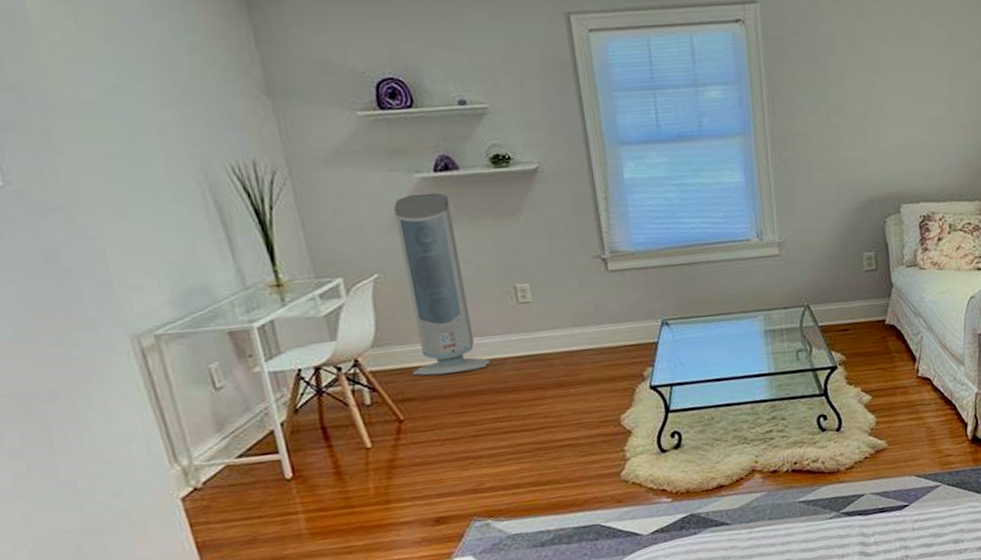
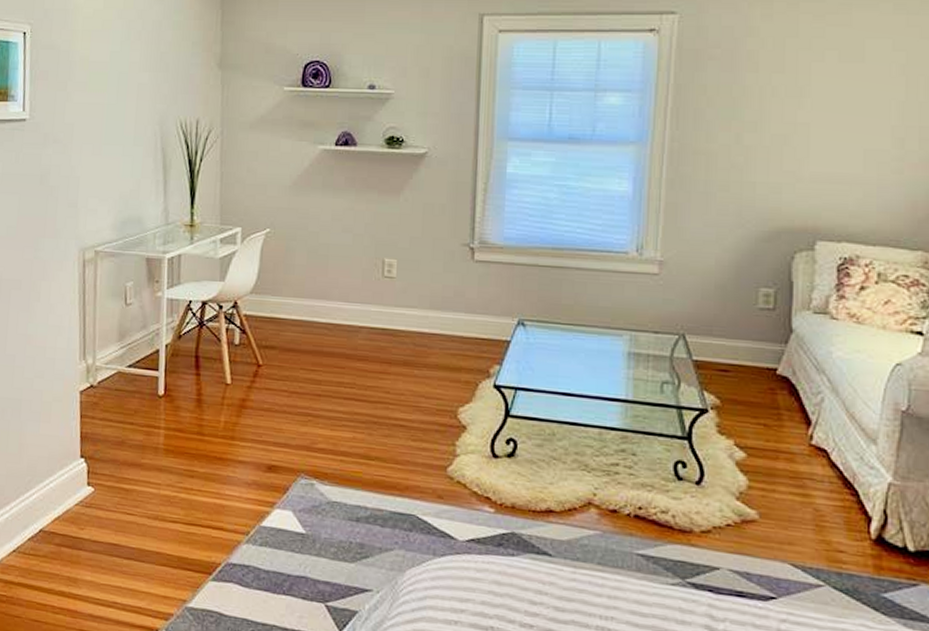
air purifier: present [393,192,491,376] -> none [279,163,348,332]

